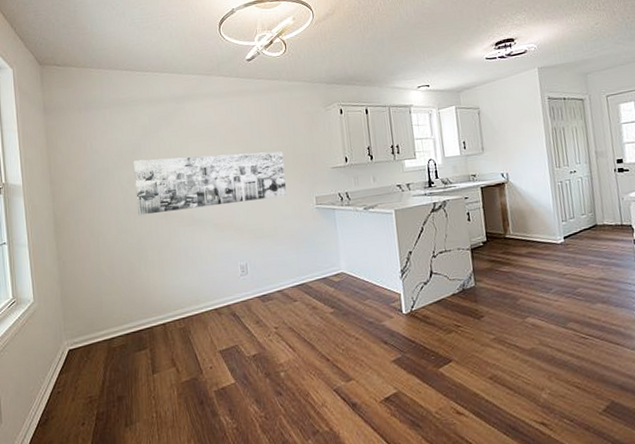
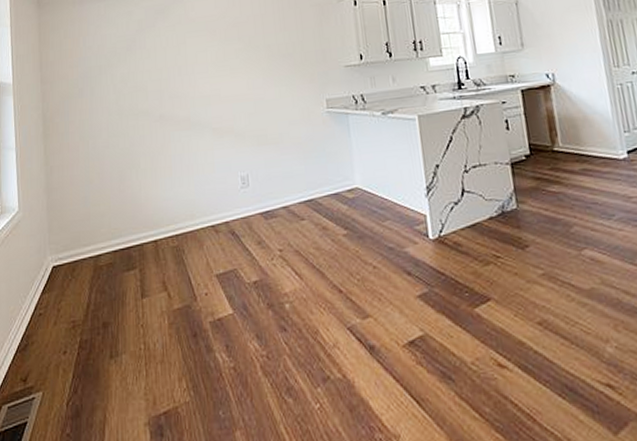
wall art: present [133,151,288,216] -> none [127,47,294,118]

